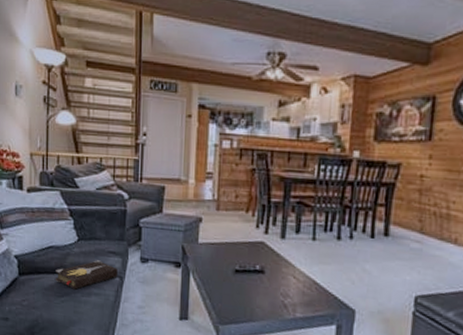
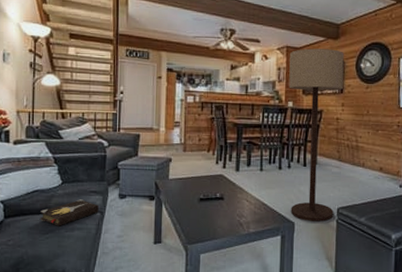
floor lamp: none [350,78,437,313] -> present [289,48,344,222]

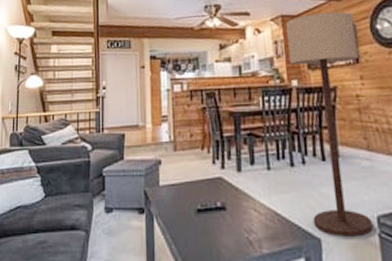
hardback book: present [40,199,99,226] -> none [23,215,83,250]

